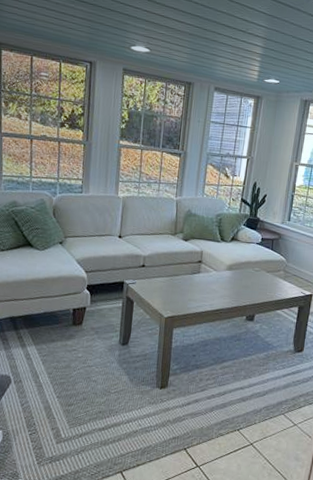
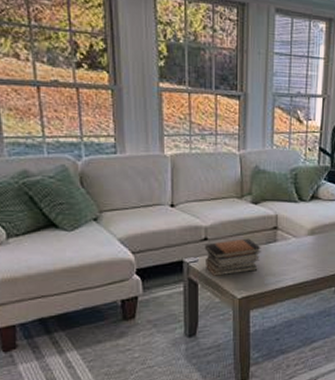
book stack: none [141,268,187,297] -> present [204,238,261,276]

